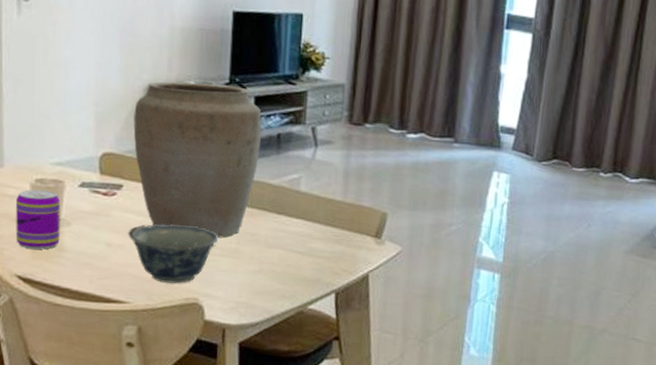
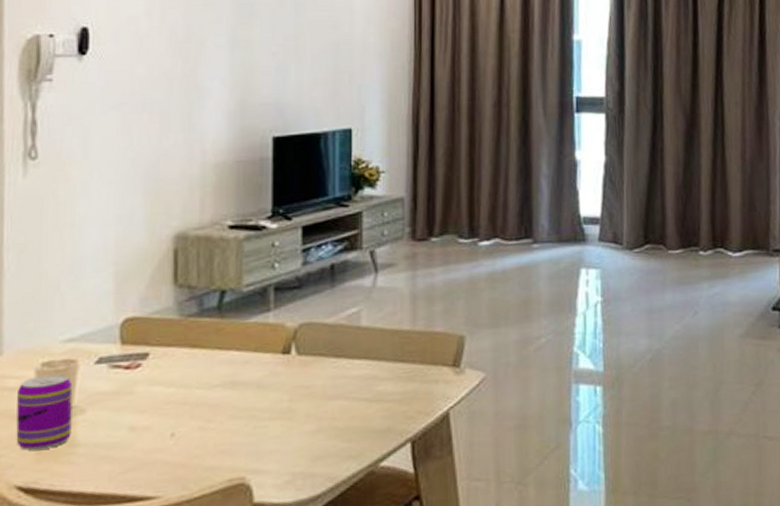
bowl: present [128,224,219,284] -> none [156,388,267,465]
vase: present [133,82,262,239] -> none [161,218,312,398]

